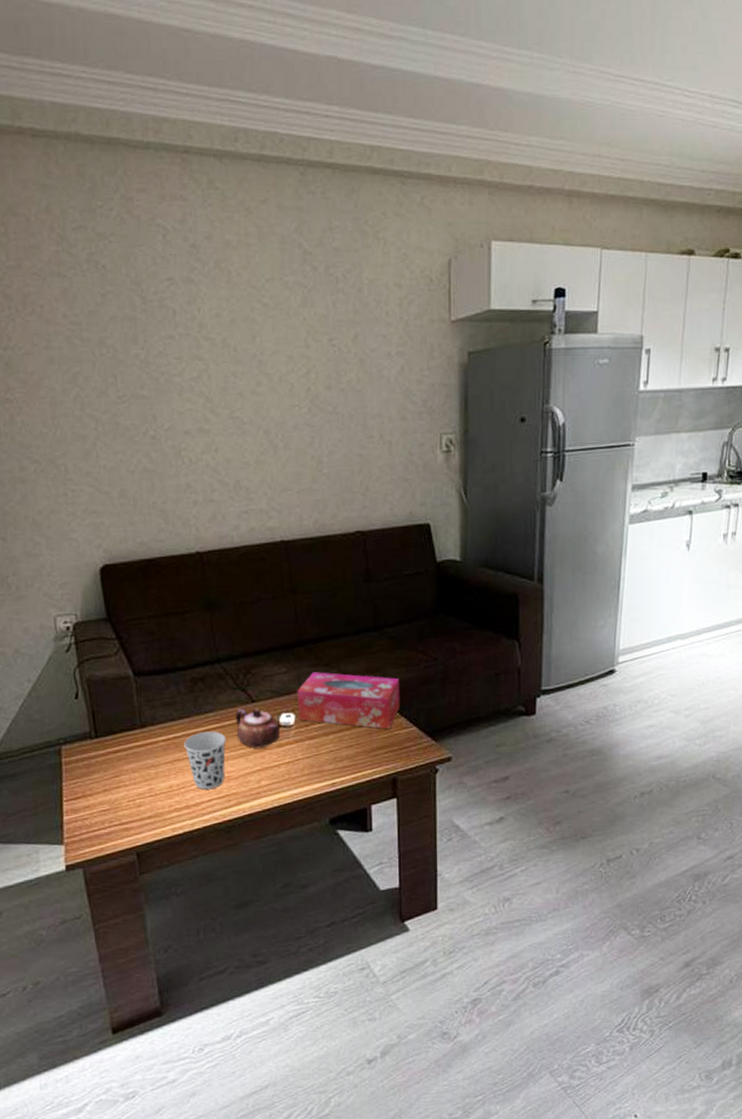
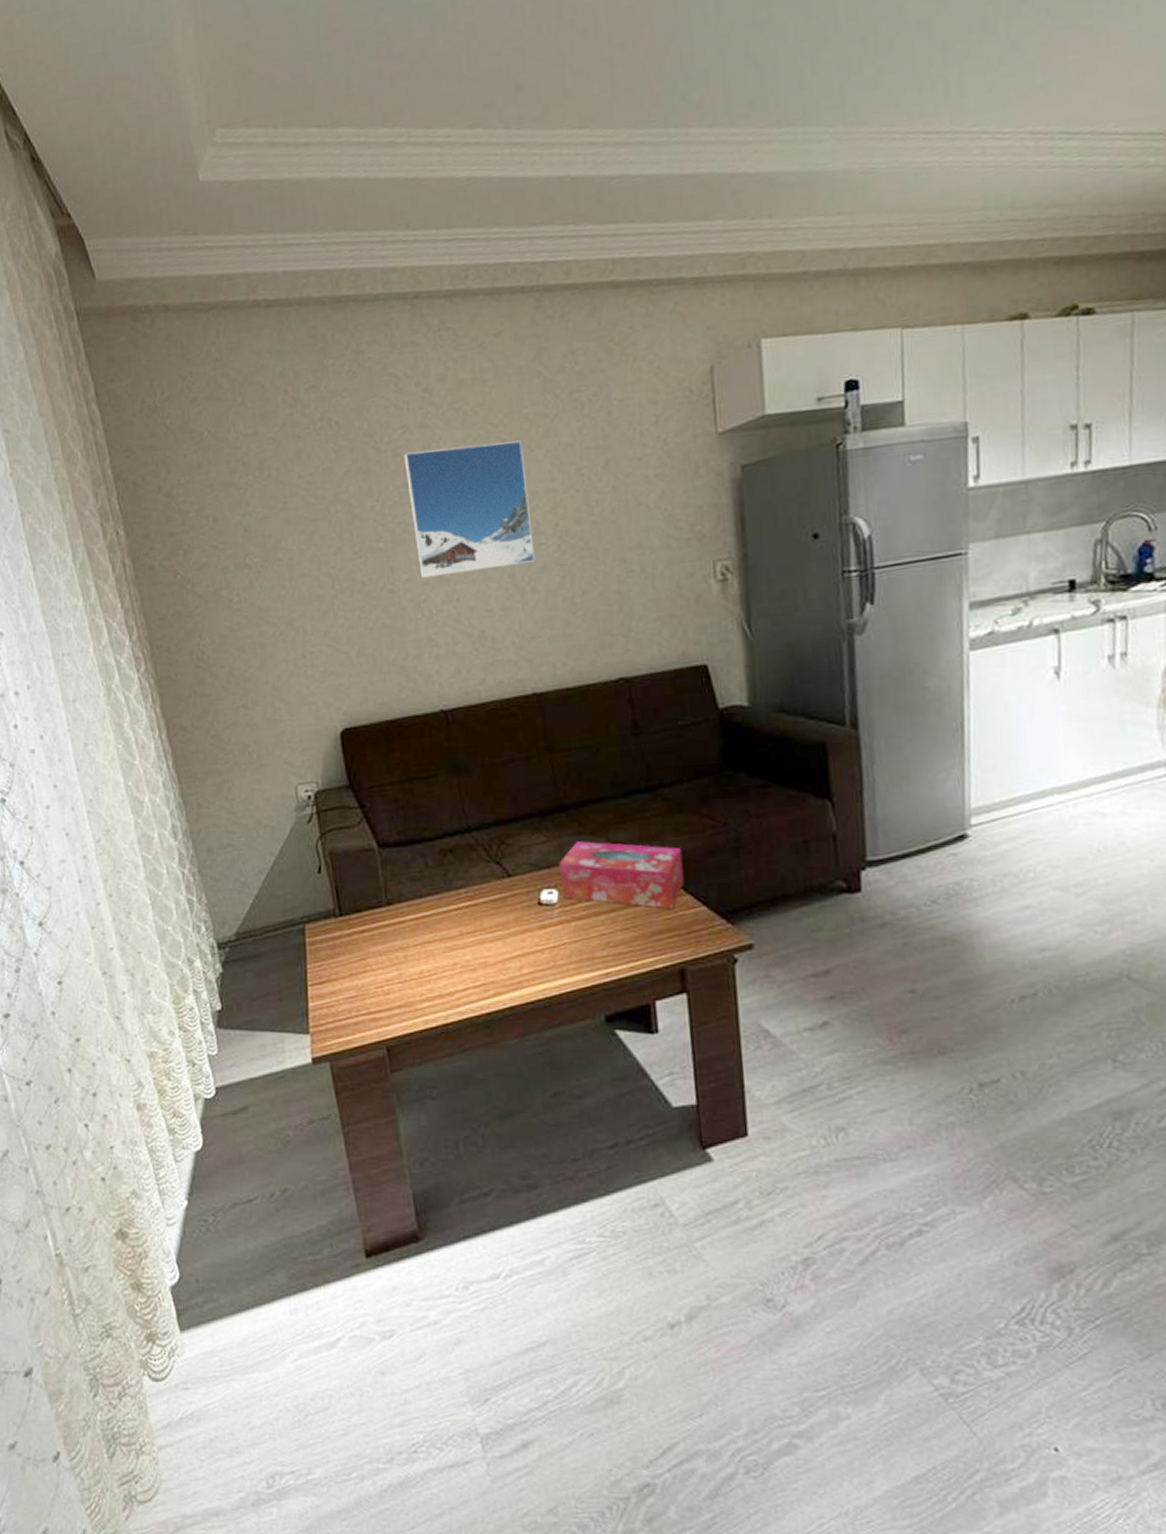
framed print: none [169,305,288,427] -> present [403,440,535,578]
cup: present [184,731,226,790] -> none [434,909,481,977]
teapot: present [235,707,281,749] -> none [490,883,543,931]

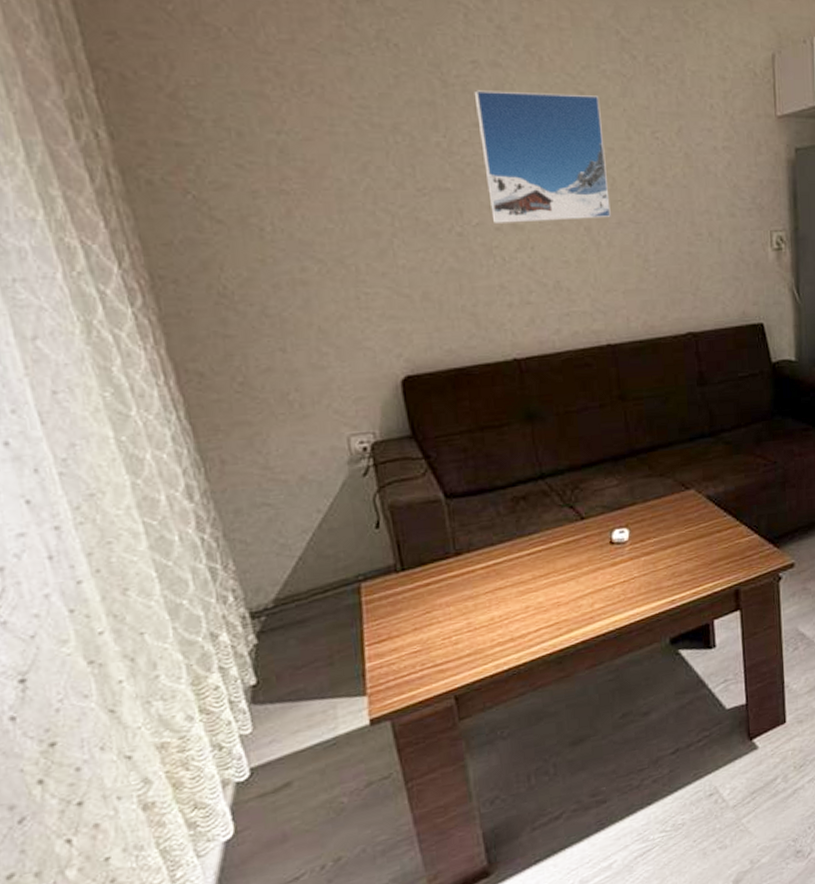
tissue box: present [559,841,685,909] -> none [630,482,740,539]

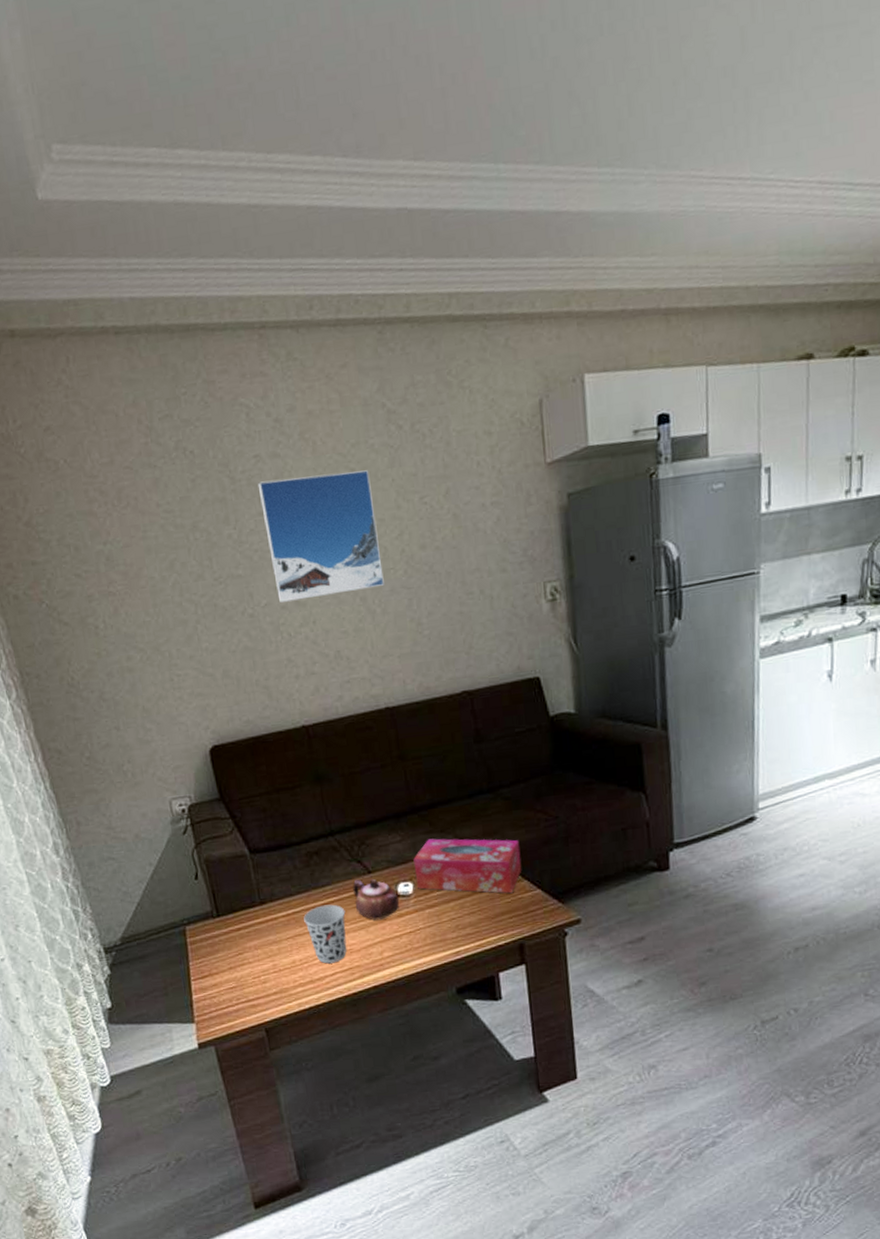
cup: none [506,553,554,619] -> present [303,904,347,964]
teapot: none [563,525,614,570] -> present [353,878,400,920]
tissue box: none [630,482,740,539] -> present [413,838,522,894]

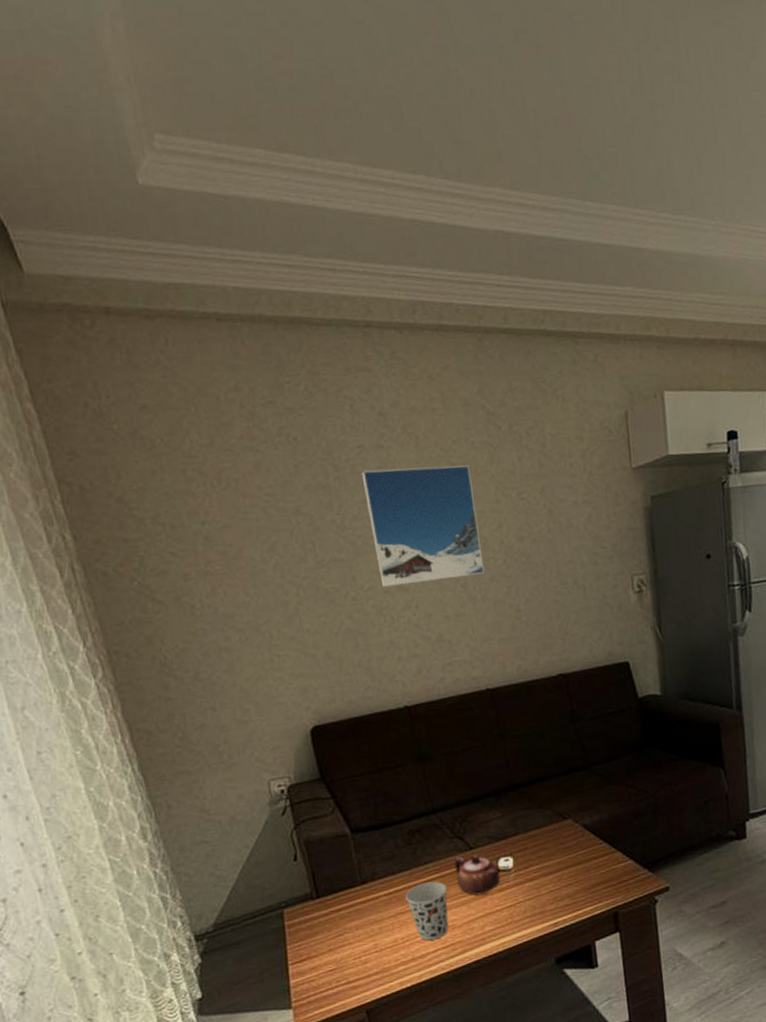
tissue box: present [413,838,522,894] -> none [513,813,615,865]

